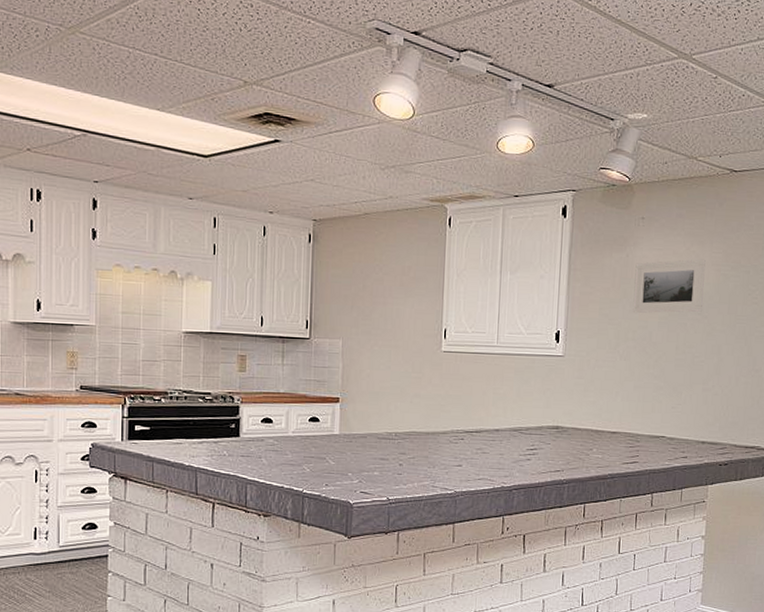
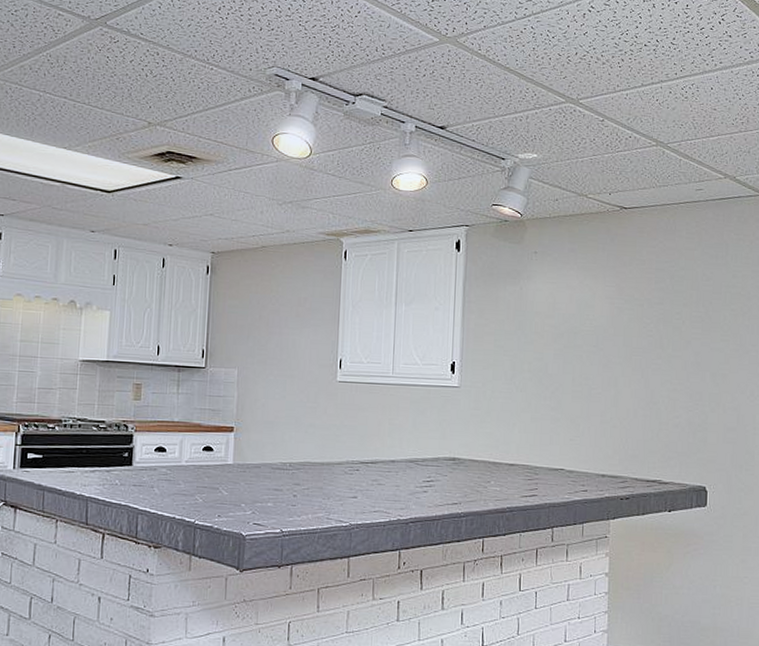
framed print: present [632,259,706,314] -> none [528,292,599,345]

